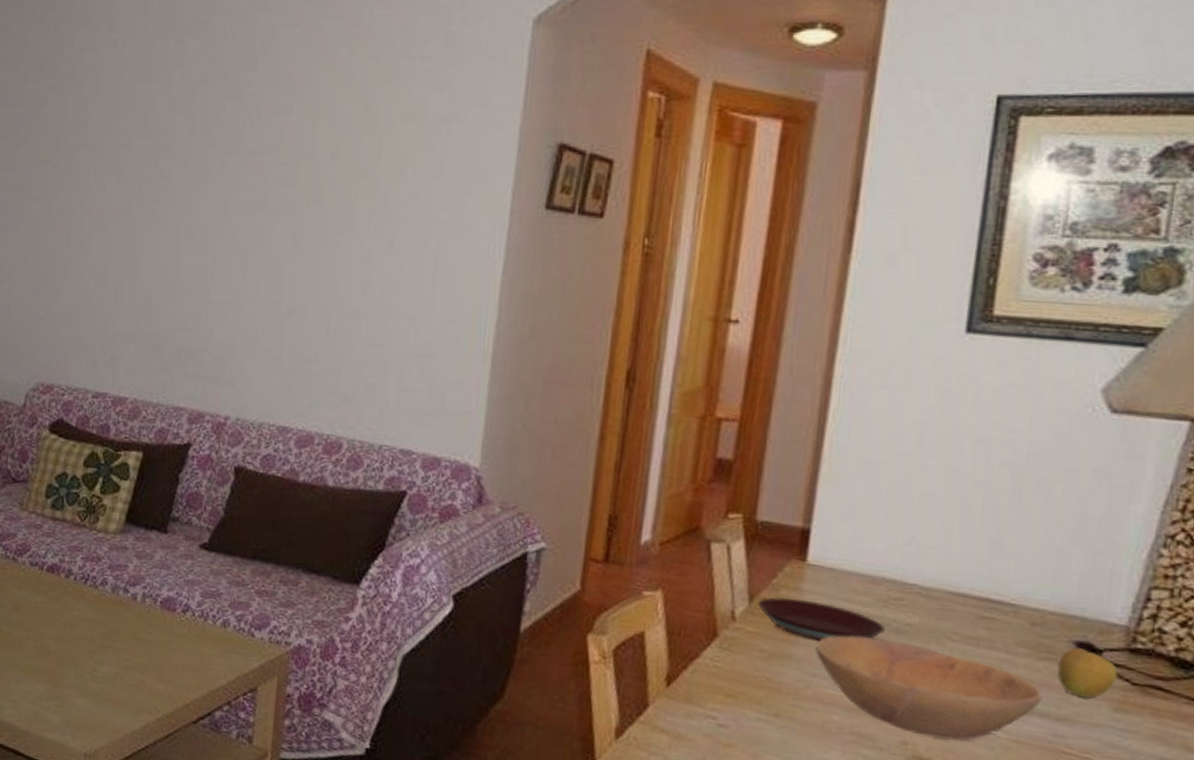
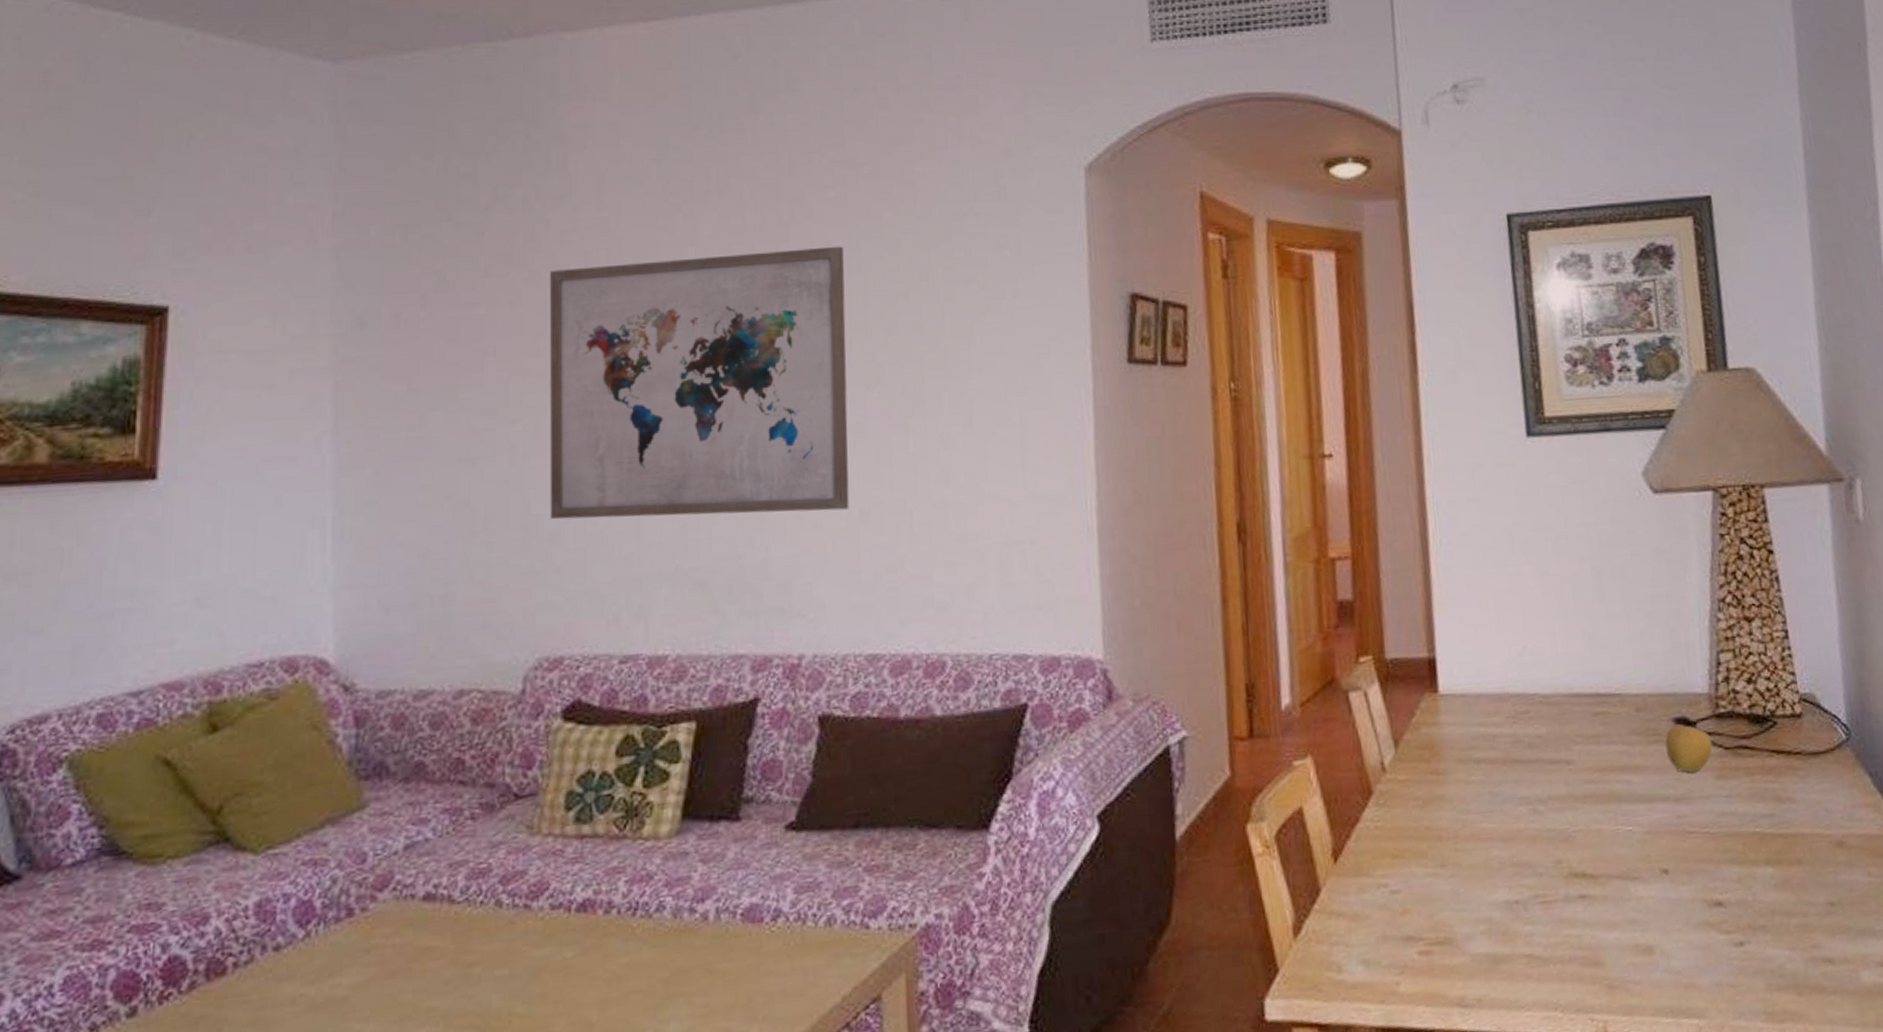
wall art: none [53,77,303,305] -> present [549,246,850,520]
plate: present [757,596,885,641] -> none [1403,733,1520,774]
bowl: present [815,636,1043,741] -> none [1463,756,1661,850]

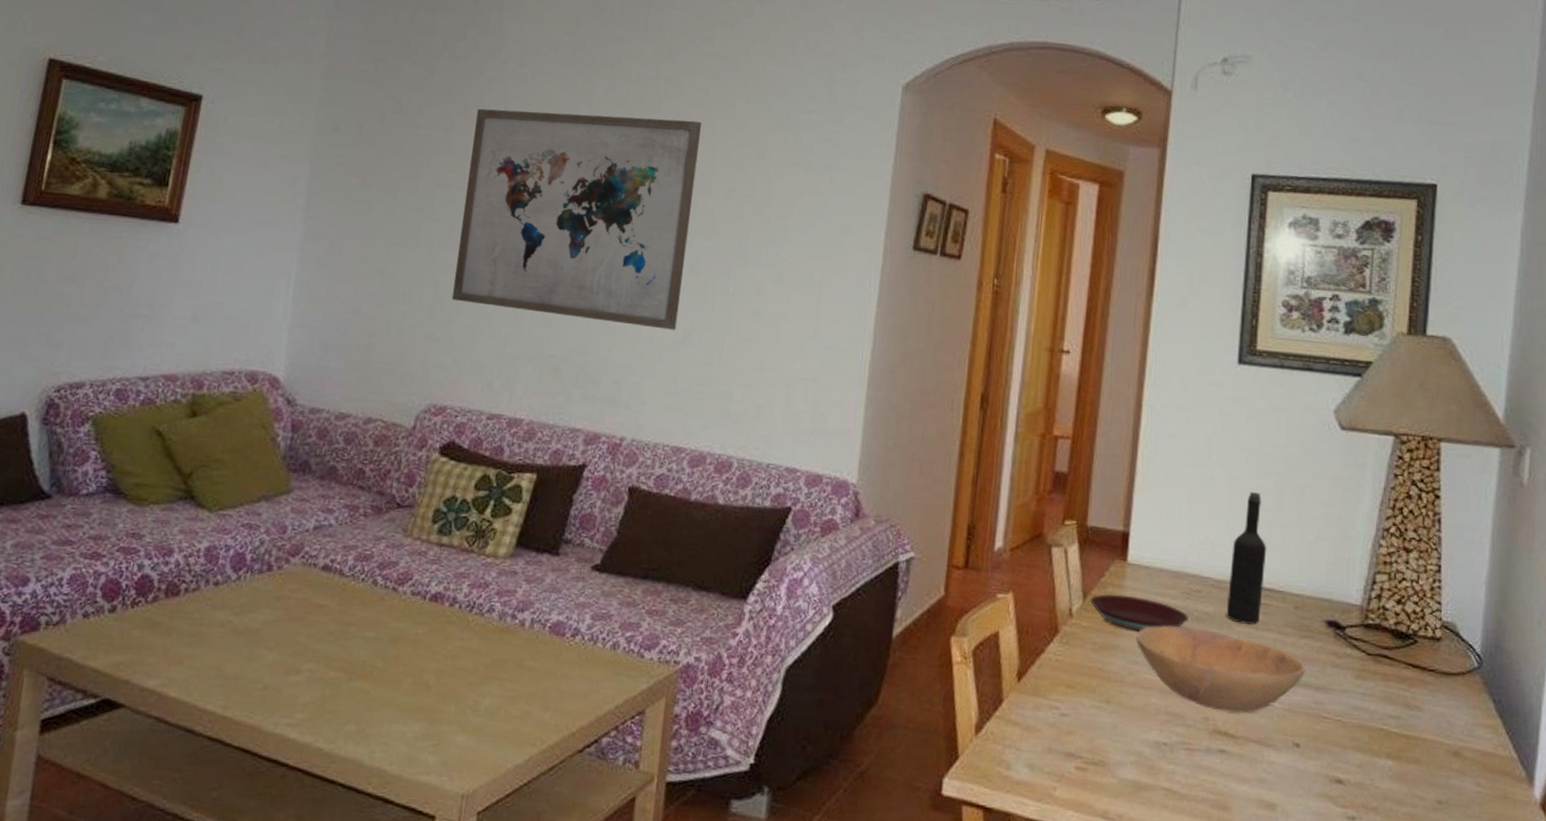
plate: none [1403,733,1520,774] -> present [1090,593,1188,632]
bowl: none [1463,756,1661,850] -> present [1136,625,1306,714]
wine bottle: none [1555,583,1600,741] -> present [1226,491,1267,625]
apple: present [1665,724,1713,773] -> none [1315,626,1357,669]

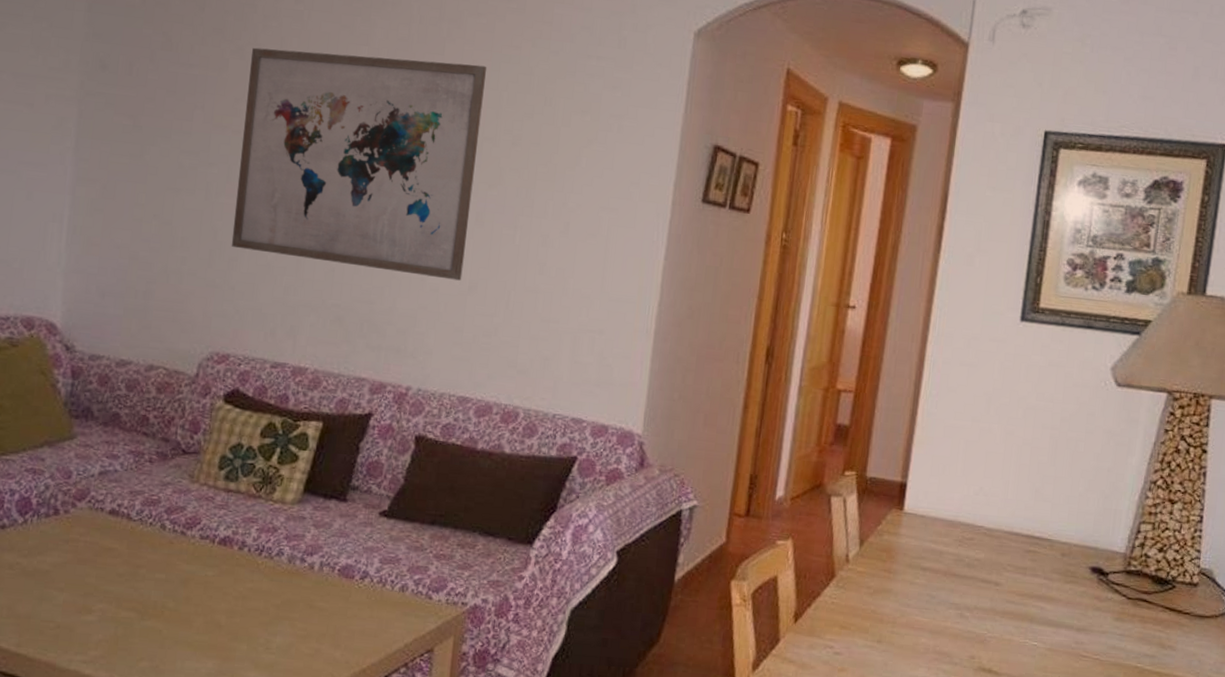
plate: present [1090,593,1188,632] -> none [866,541,960,577]
bowl: present [1136,625,1306,714] -> none [908,571,1069,653]
wine bottle: present [1226,491,1267,625] -> none [996,445,1039,571]

